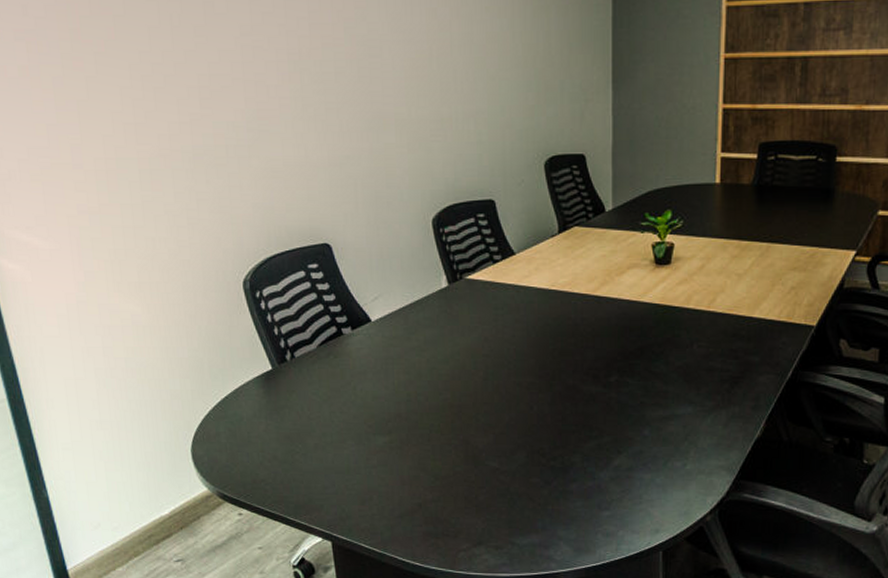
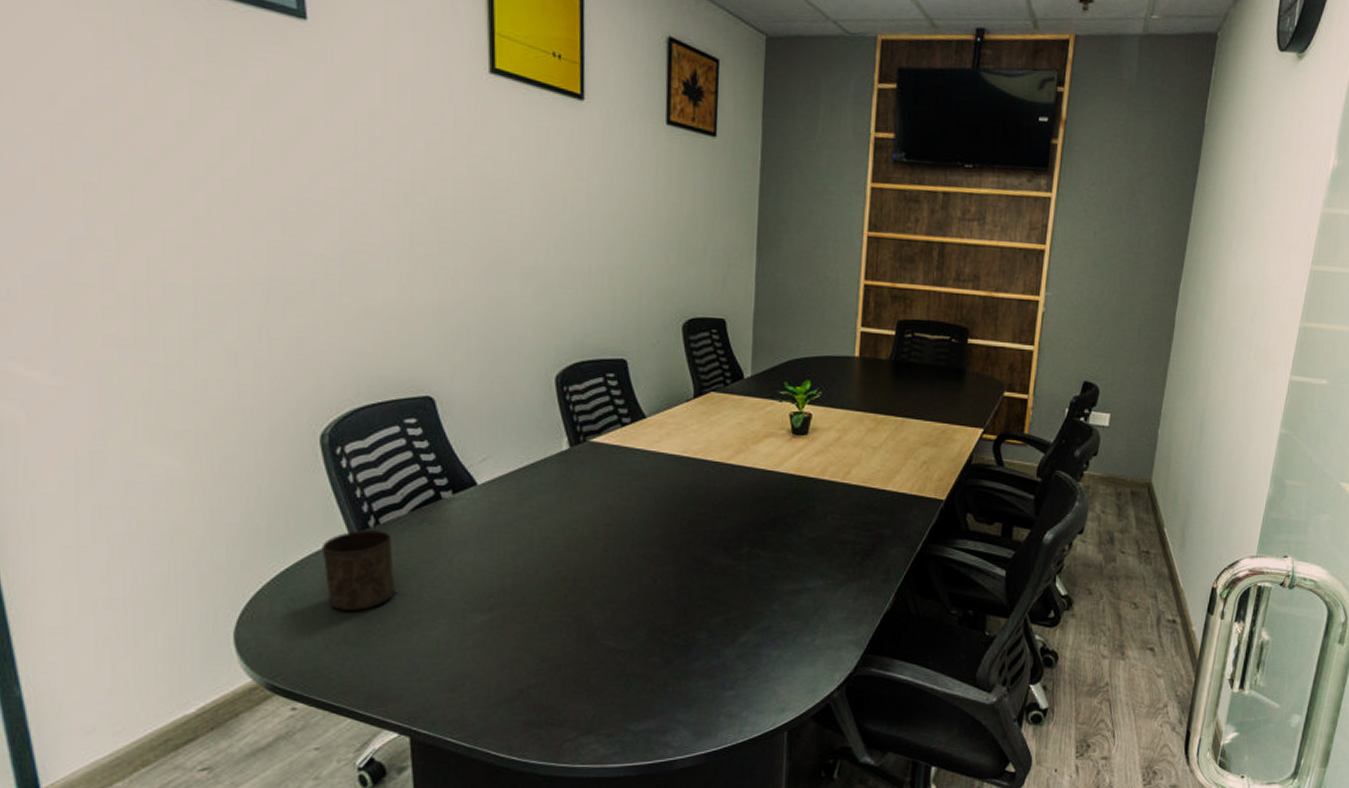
cup: none [251,363,311,432] -> present [322,530,395,610]

